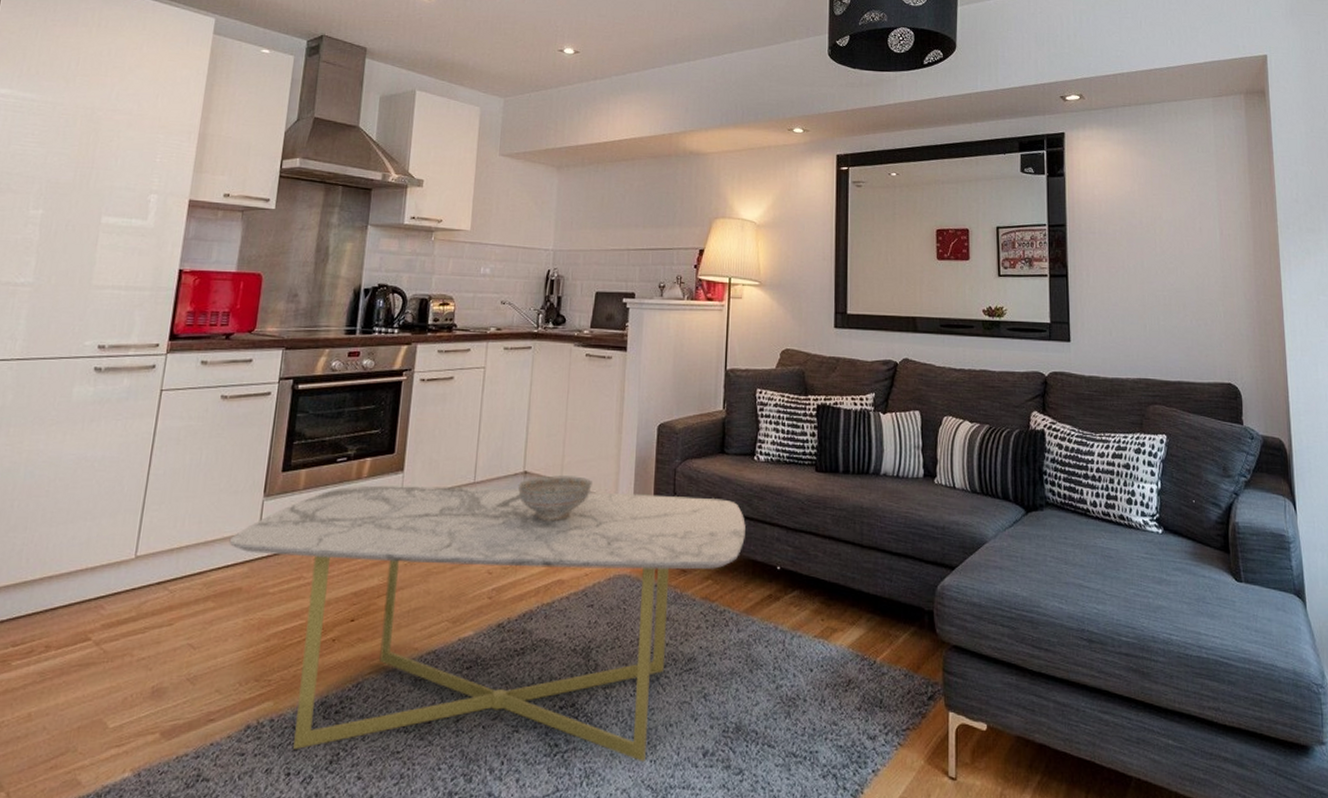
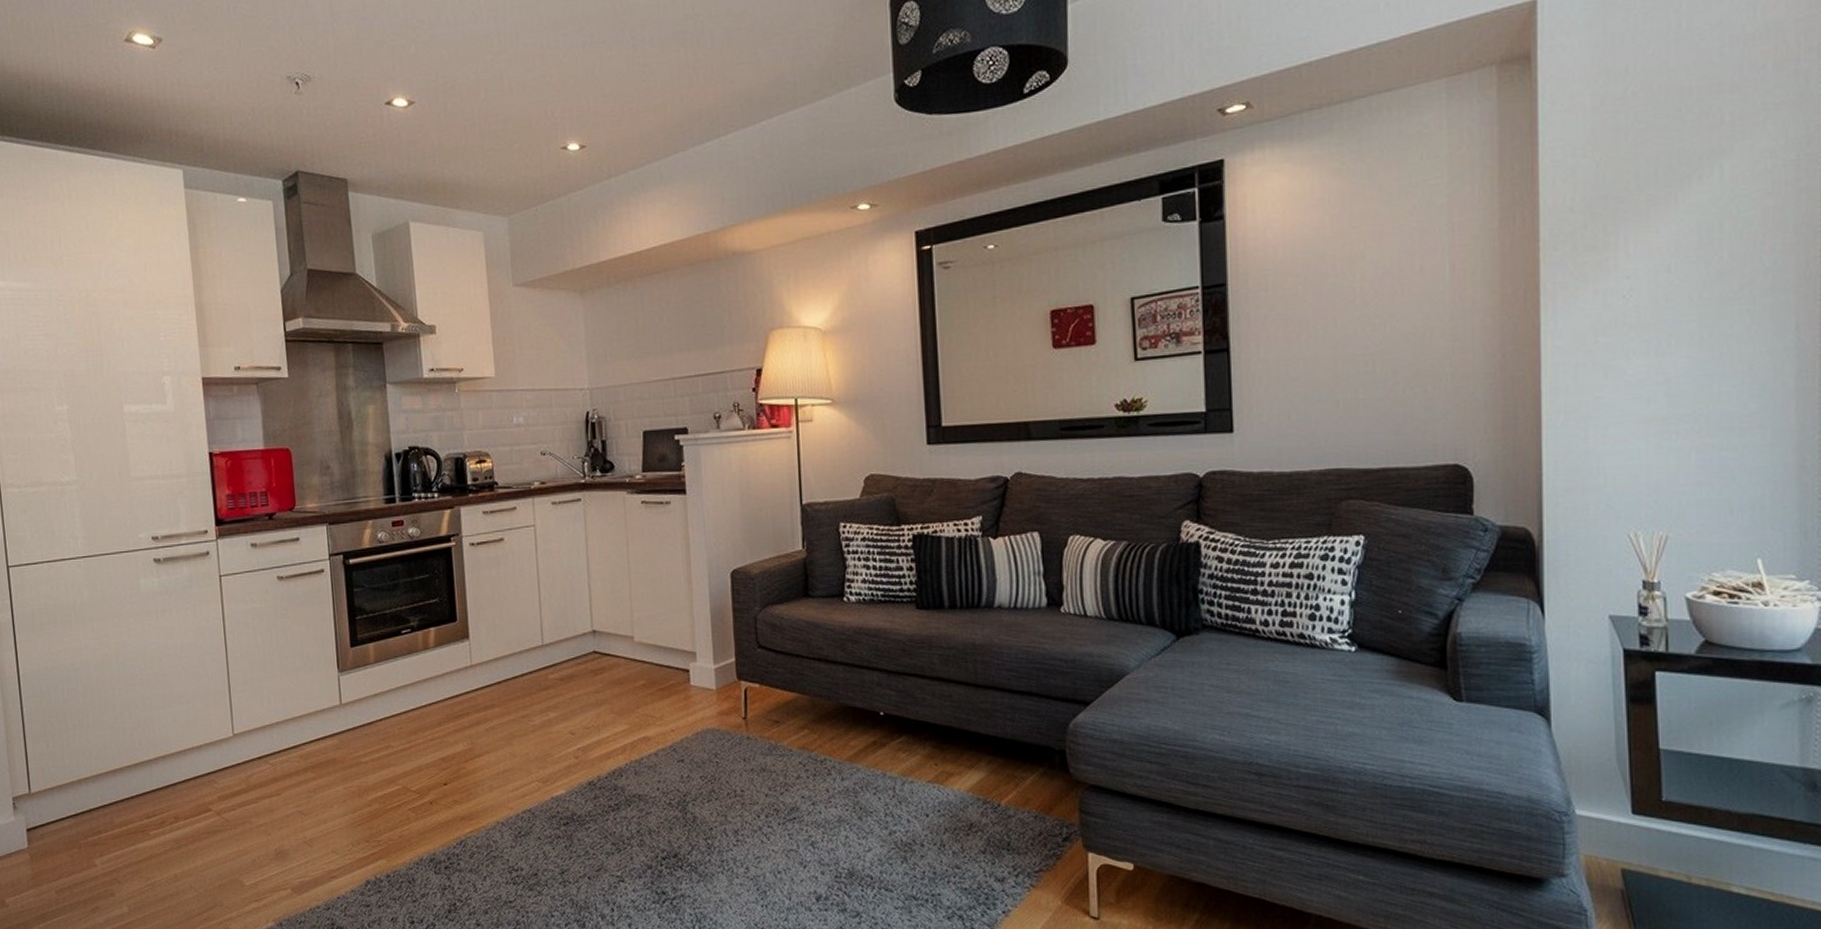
coffee table: present [229,485,746,763] -> none [315,645,841,908]
decorative bowl: present [517,475,592,521] -> none [588,631,667,679]

